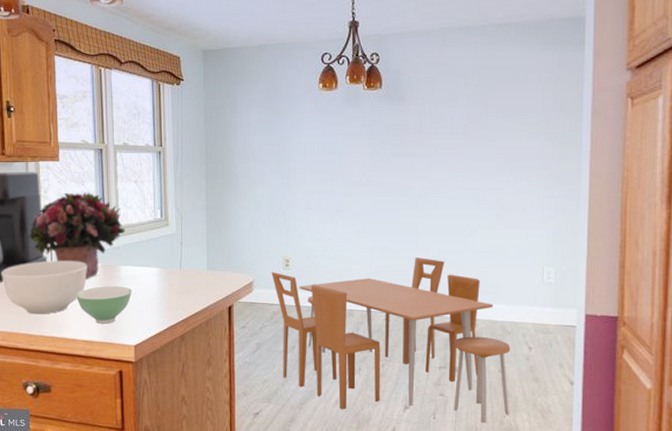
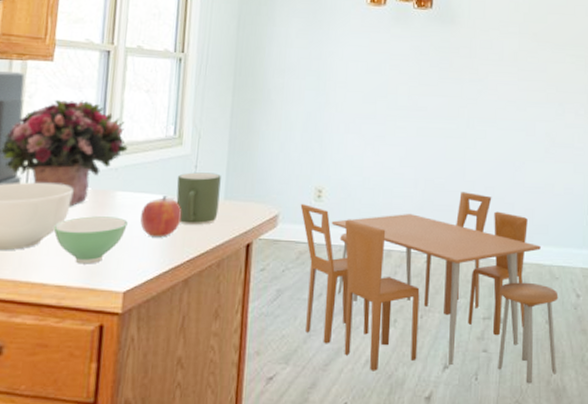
fruit: none [142,268,174,302] -> present [140,196,182,238]
mug: none [167,248,203,291] -> present [176,172,221,225]

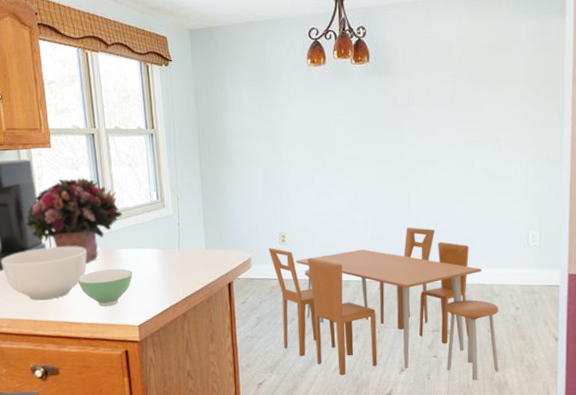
fruit: present [140,196,182,238] -> none [141,250,174,283]
mug: present [176,172,221,225] -> none [165,228,202,271]

